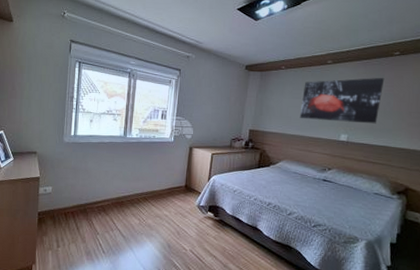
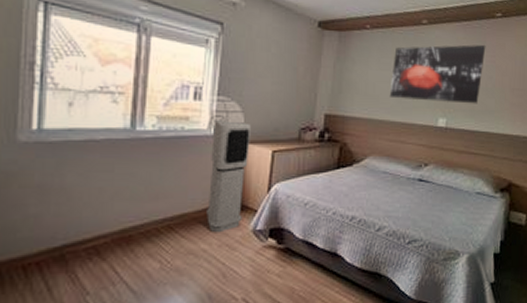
air purifier: none [168,132,197,205] -> present [207,120,251,233]

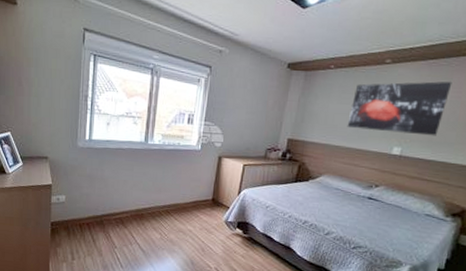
air purifier: present [207,120,251,233] -> none [193,139,228,220]

